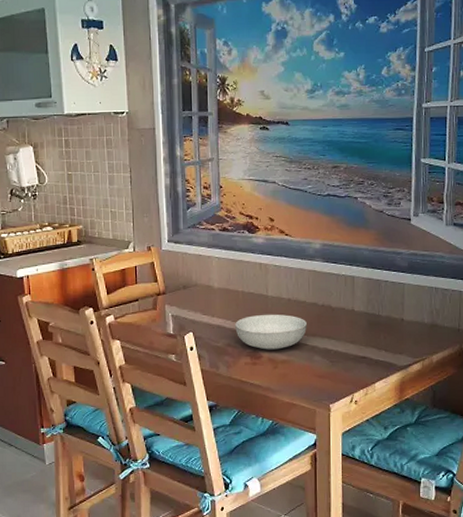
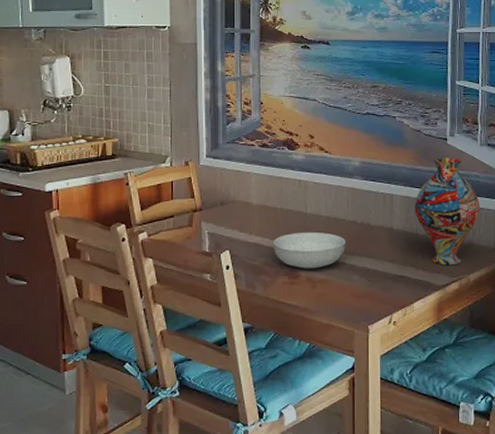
vase: none [376,238,445,347] -> present [414,158,480,266]

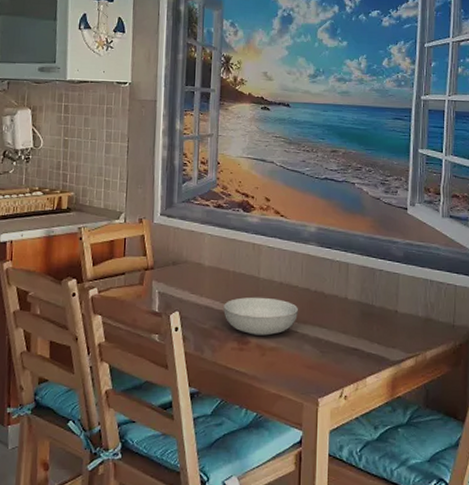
vase: present [414,158,480,266] -> none [371,228,440,341]

